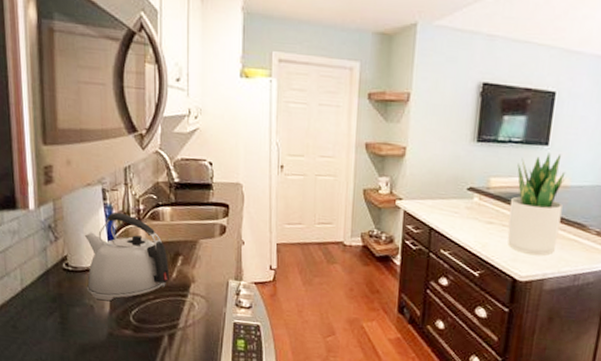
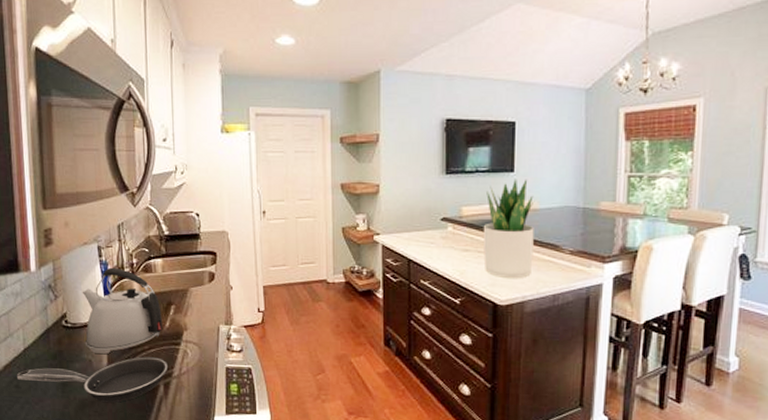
frying pan: none [13,306,174,350] -> present [16,356,169,403]

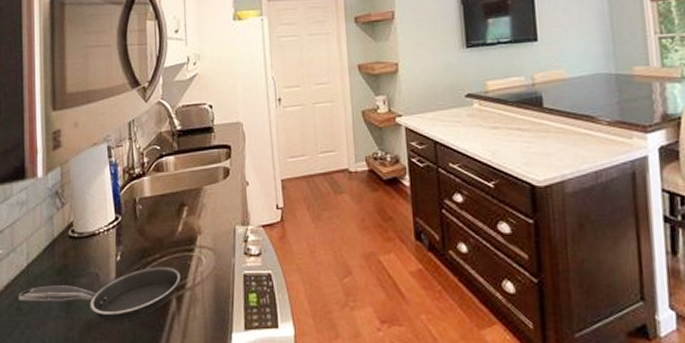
kettle: present [82,267,162,355] -> none [90,168,175,267]
planter: present [483,179,535,279] -> none [511,47,569,157]

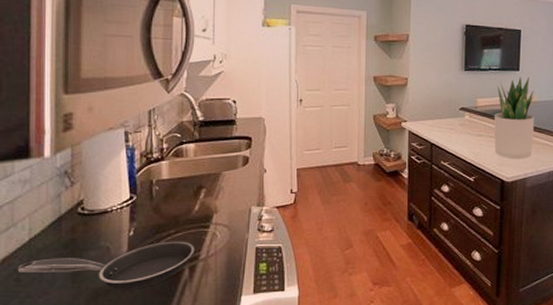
planter: none [511,47,569,157] -> present [494,76,535,160]

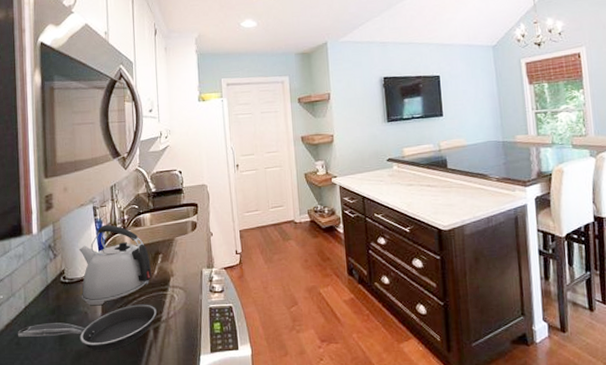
kettle: none [103,152,191,241] -> present [78,224,151,306]
planter: present [494,76,535,160] -> none [422,121,467,207]

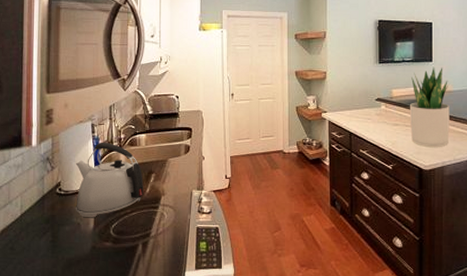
frying pan: present [17,304,158,351] -> none [12,219,147,261]
planter: none [422,121,467,207] -> present [409,67,450,148]

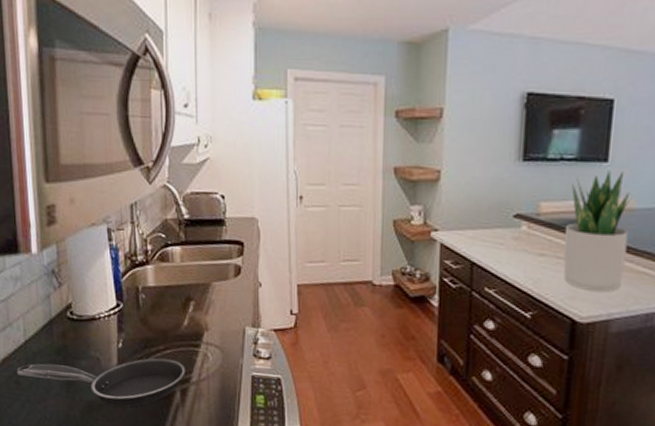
frying pan: none [12,219,147,261] -> present [16,357,187,408]
kettle: present [75,142,143,218] -> none [89,253,180,353]

